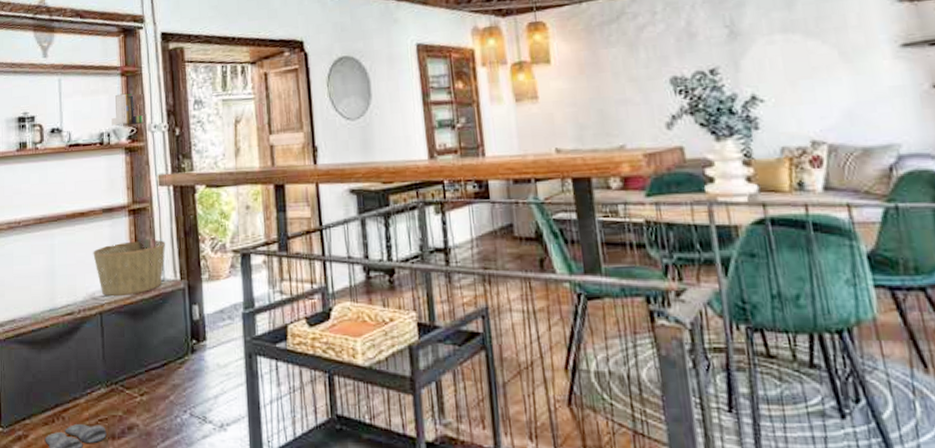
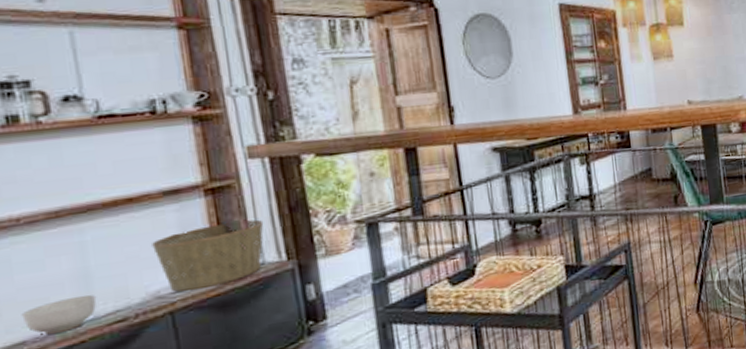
bowl: none [15,289,57,317] -> present [21,295,97,335]
books: present [111,93,145,126] -> none [167,50,221,91]

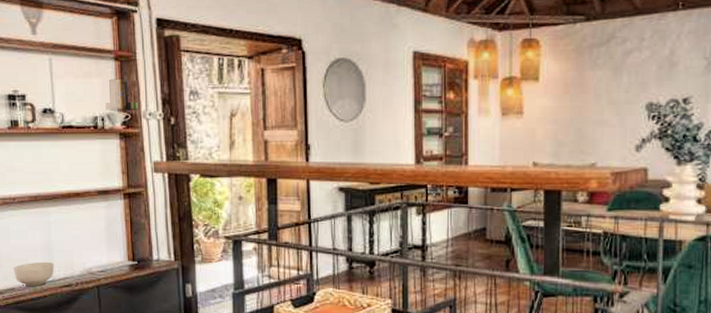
basket: present [152,219,264,292] -> none [89,223,161,273]
books: none [167,50,221,91] -> present [105,78,140,111]

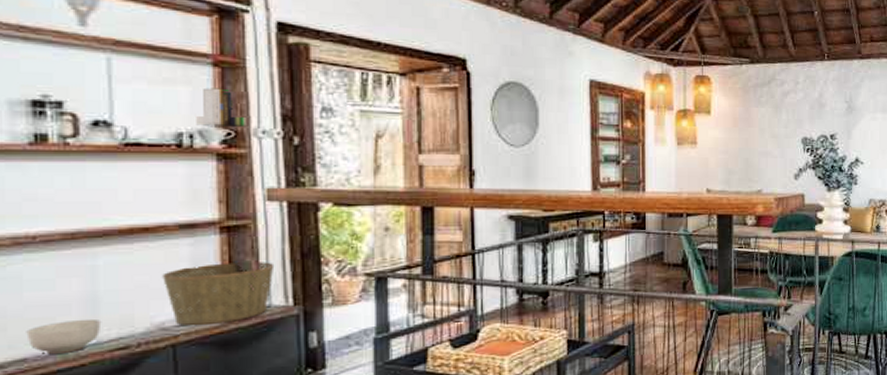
basket: none [89,223,161,273] -> present [163,262,275,327]

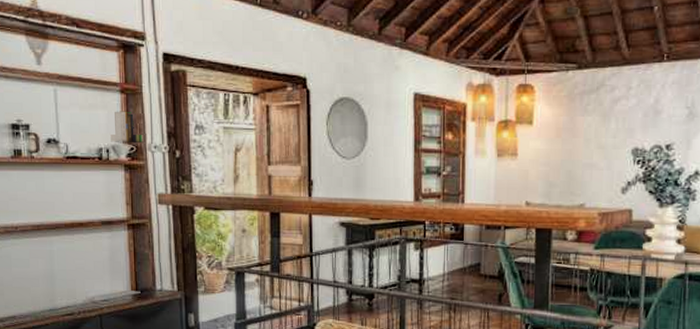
bowl: present [26,320,102,355] -> none [14,291,57,315]
basket: present [163,262,275,327] -> none [92,253,164,302]

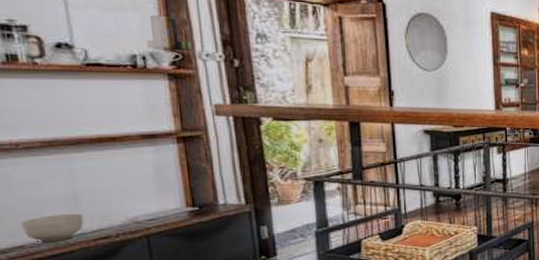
bowl: none [14,291,57,315] -> present [20,214,84,243]

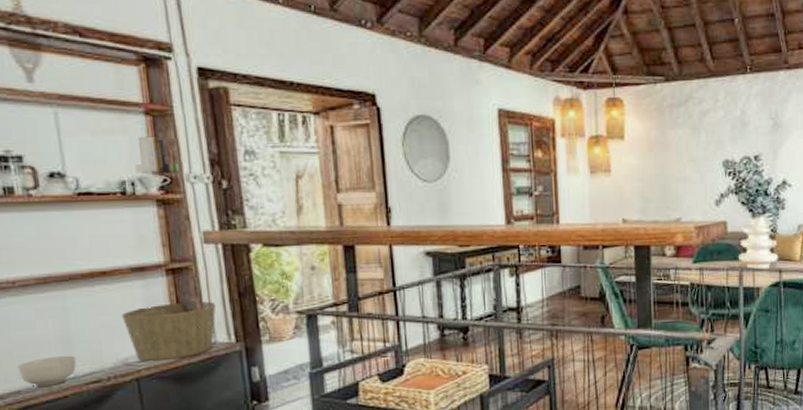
basket: none [131,167,227,221] -> present [122,301,216,362]

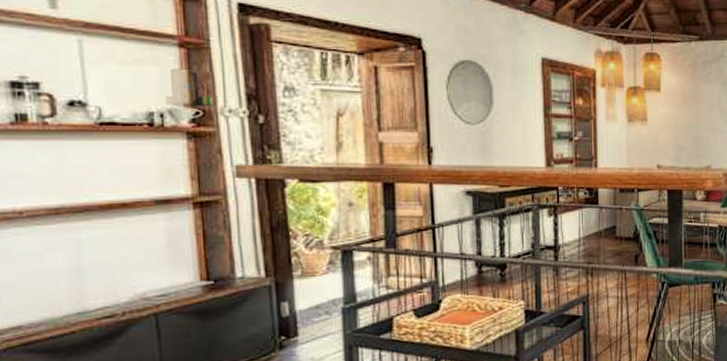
bowl: present [17,356,77,388] -> none [19,290,88,323]
basket: present [122,301,216,362] -> none [142,236,246,297]

